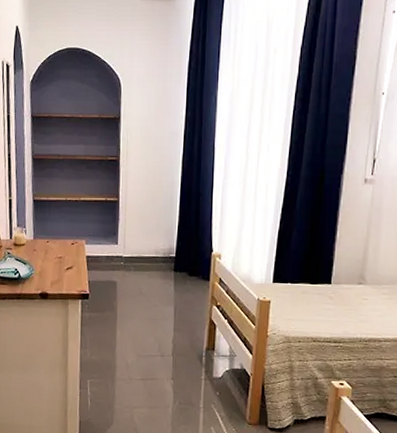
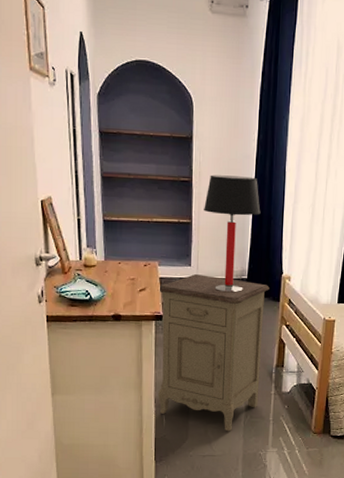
nightstand: none [82,253,199,418] -> present [157,274,270,432]
table lamp: none [131,153,189,271] -> present [204,175,261,293]

